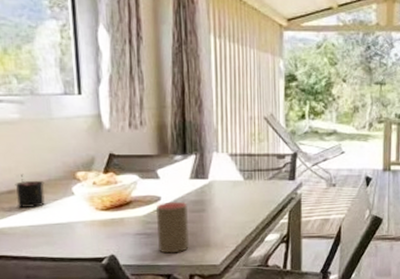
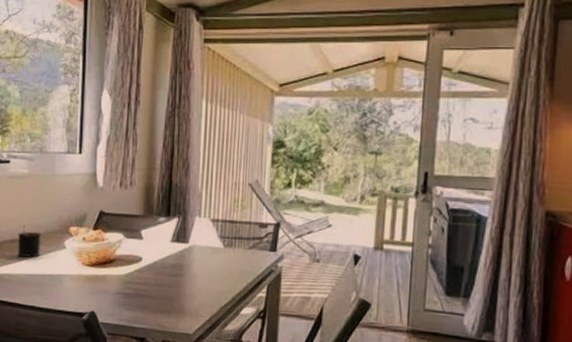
cup: present [156,201,189,254] -> none [135,263,166,317]

